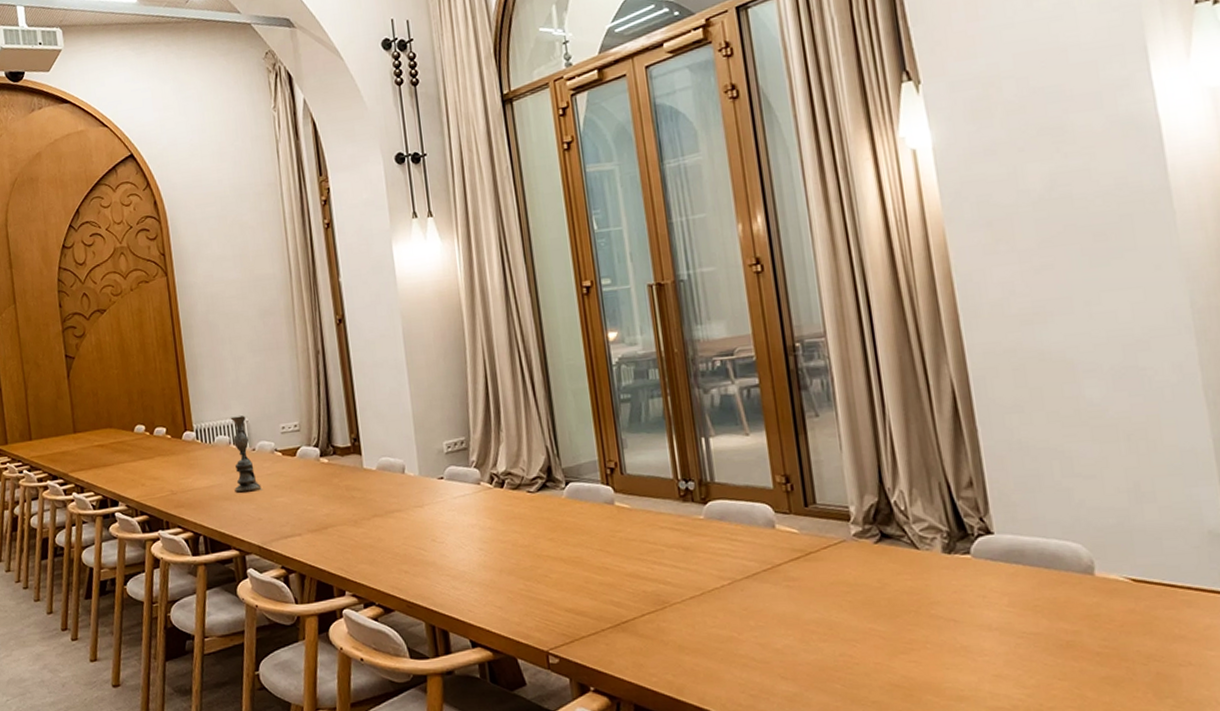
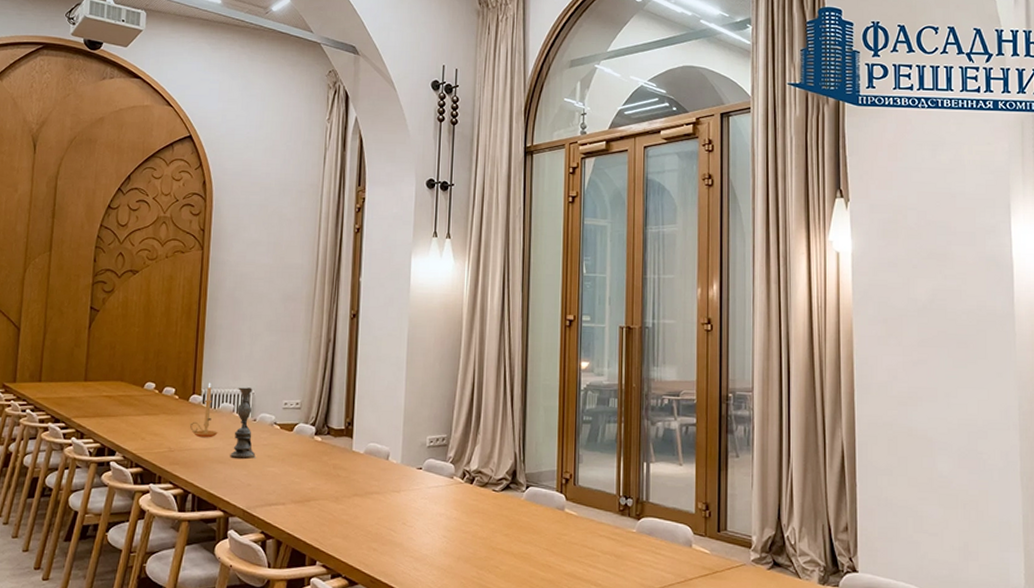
candle holder: none [187,416,218,476] -> present [189,382,218,438]

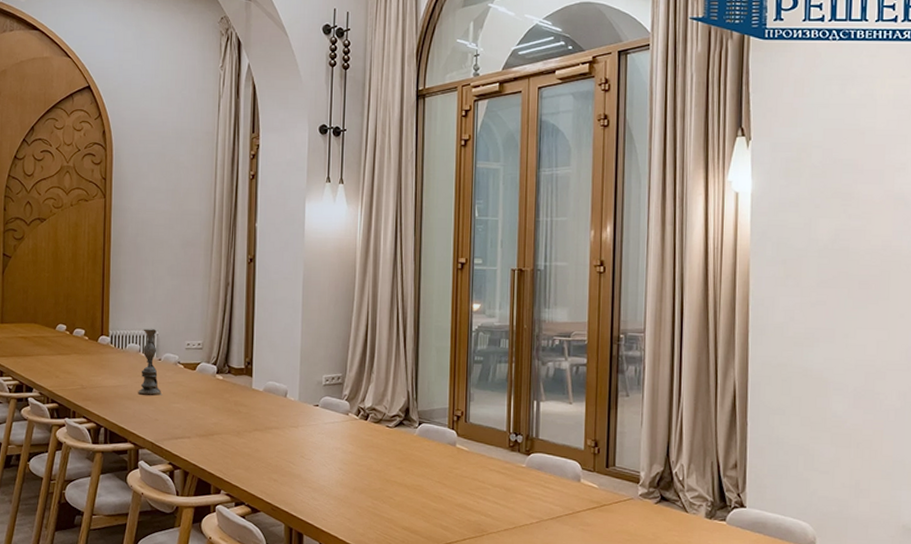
candle holder: present [189,382,218,438] -> none [99,324,126,376]

